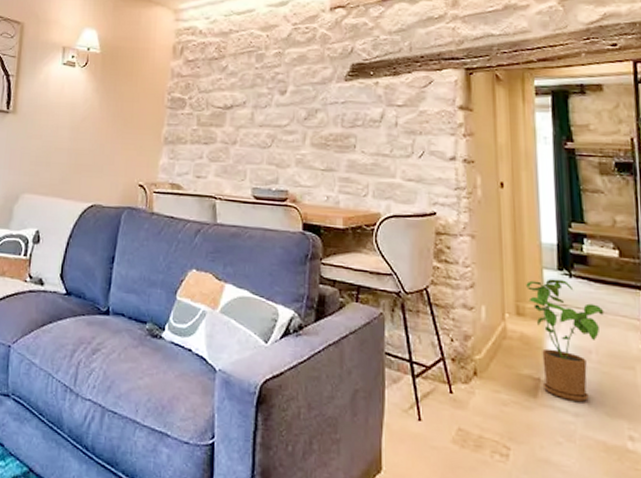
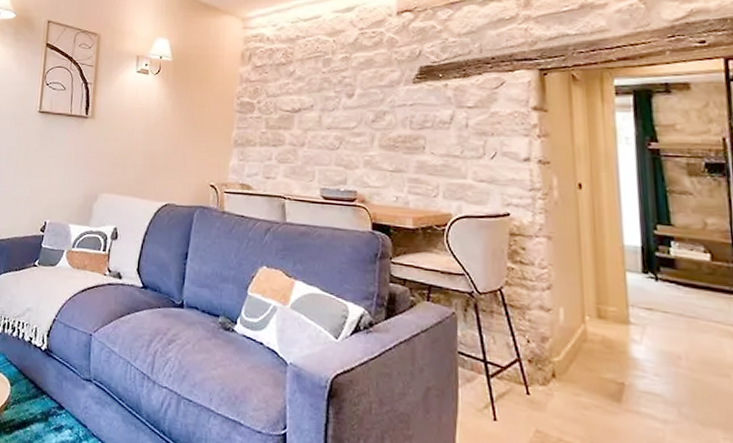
house plant: present [526,279,604,402] -> none [608,282,695,409]

